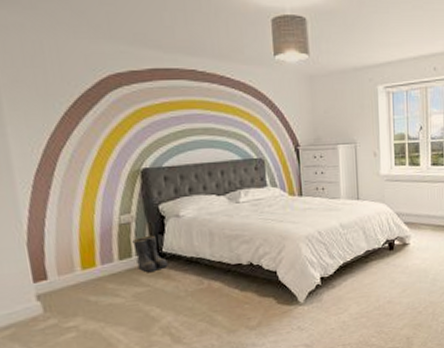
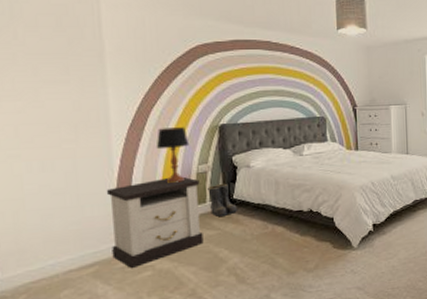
nightstand: none [15,229,132,331] -> present [106,177,204,269]
table lamp: none [69,172,108,236] -> present [156,127,190,183]

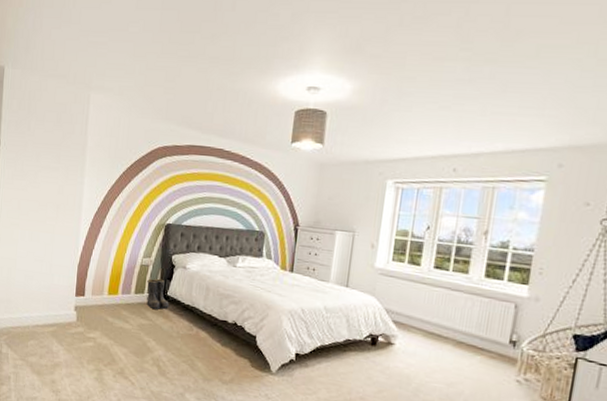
nightstand: present [106,177,204,269] -> none [67,263,142,337]
table lamp: present [156,127,190,183] -> none [112,219,139,270]

